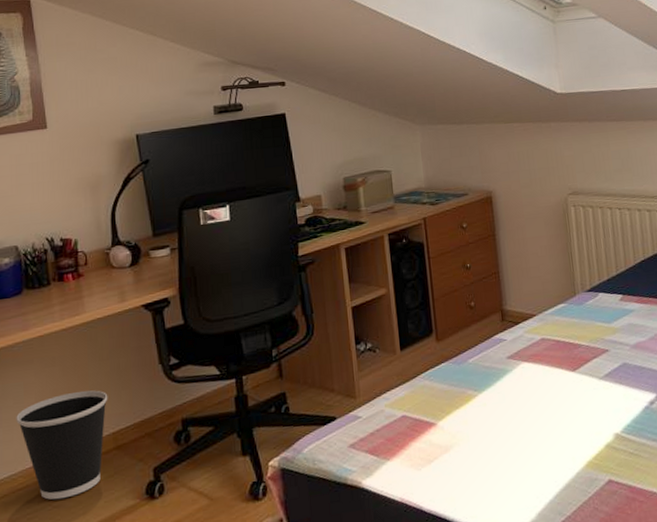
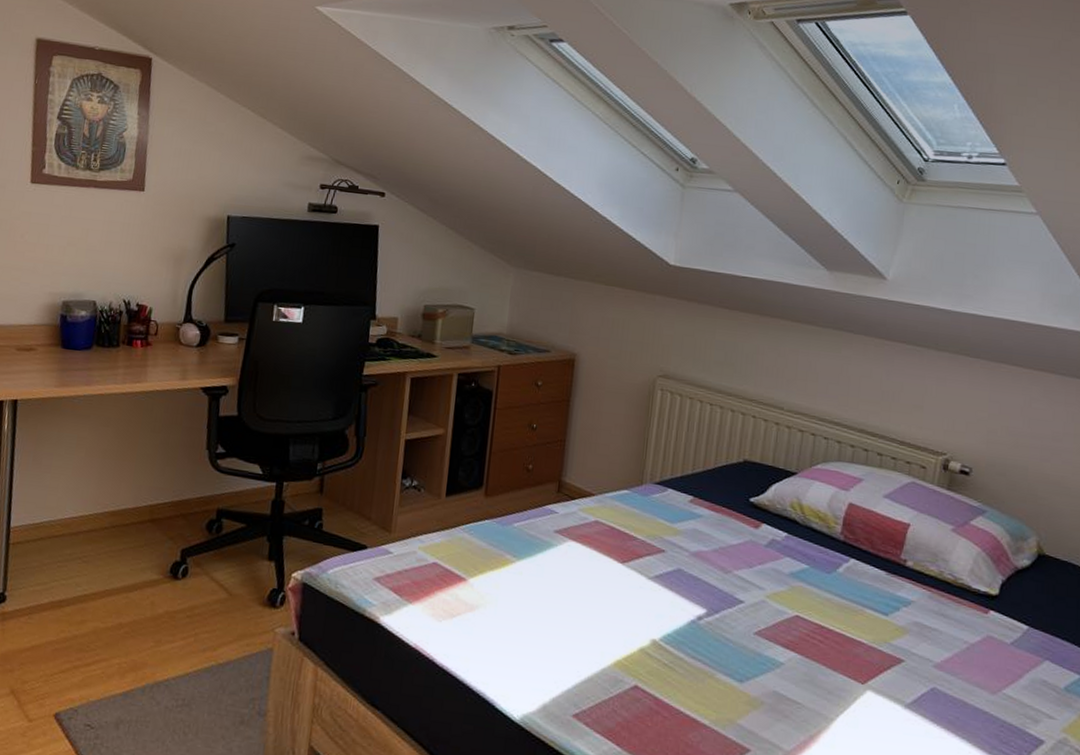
wastebasket: present [16,390,108,500] -> none [64,455,153,556]

